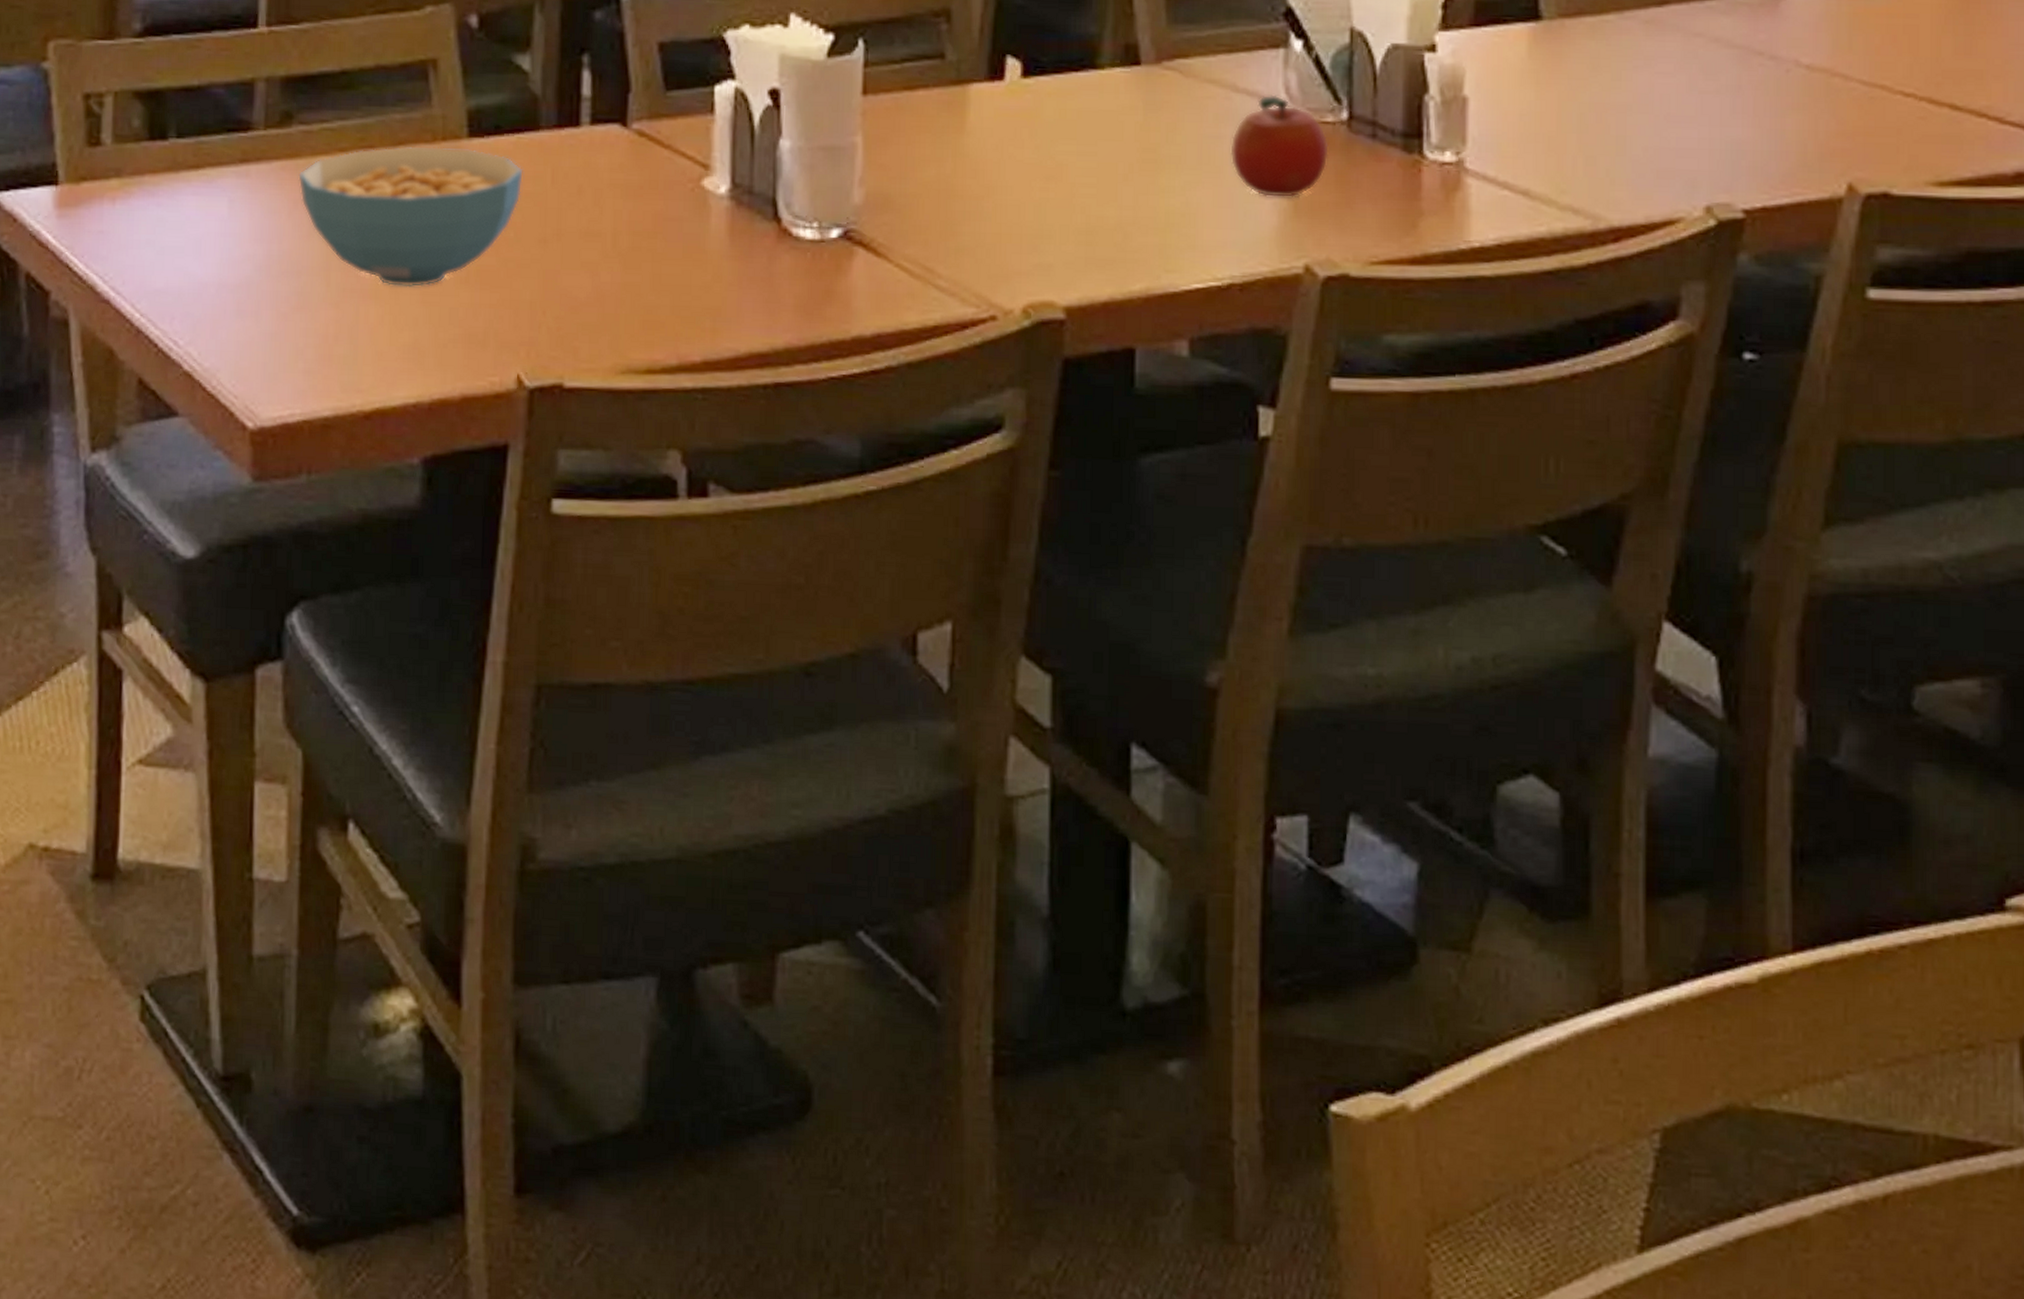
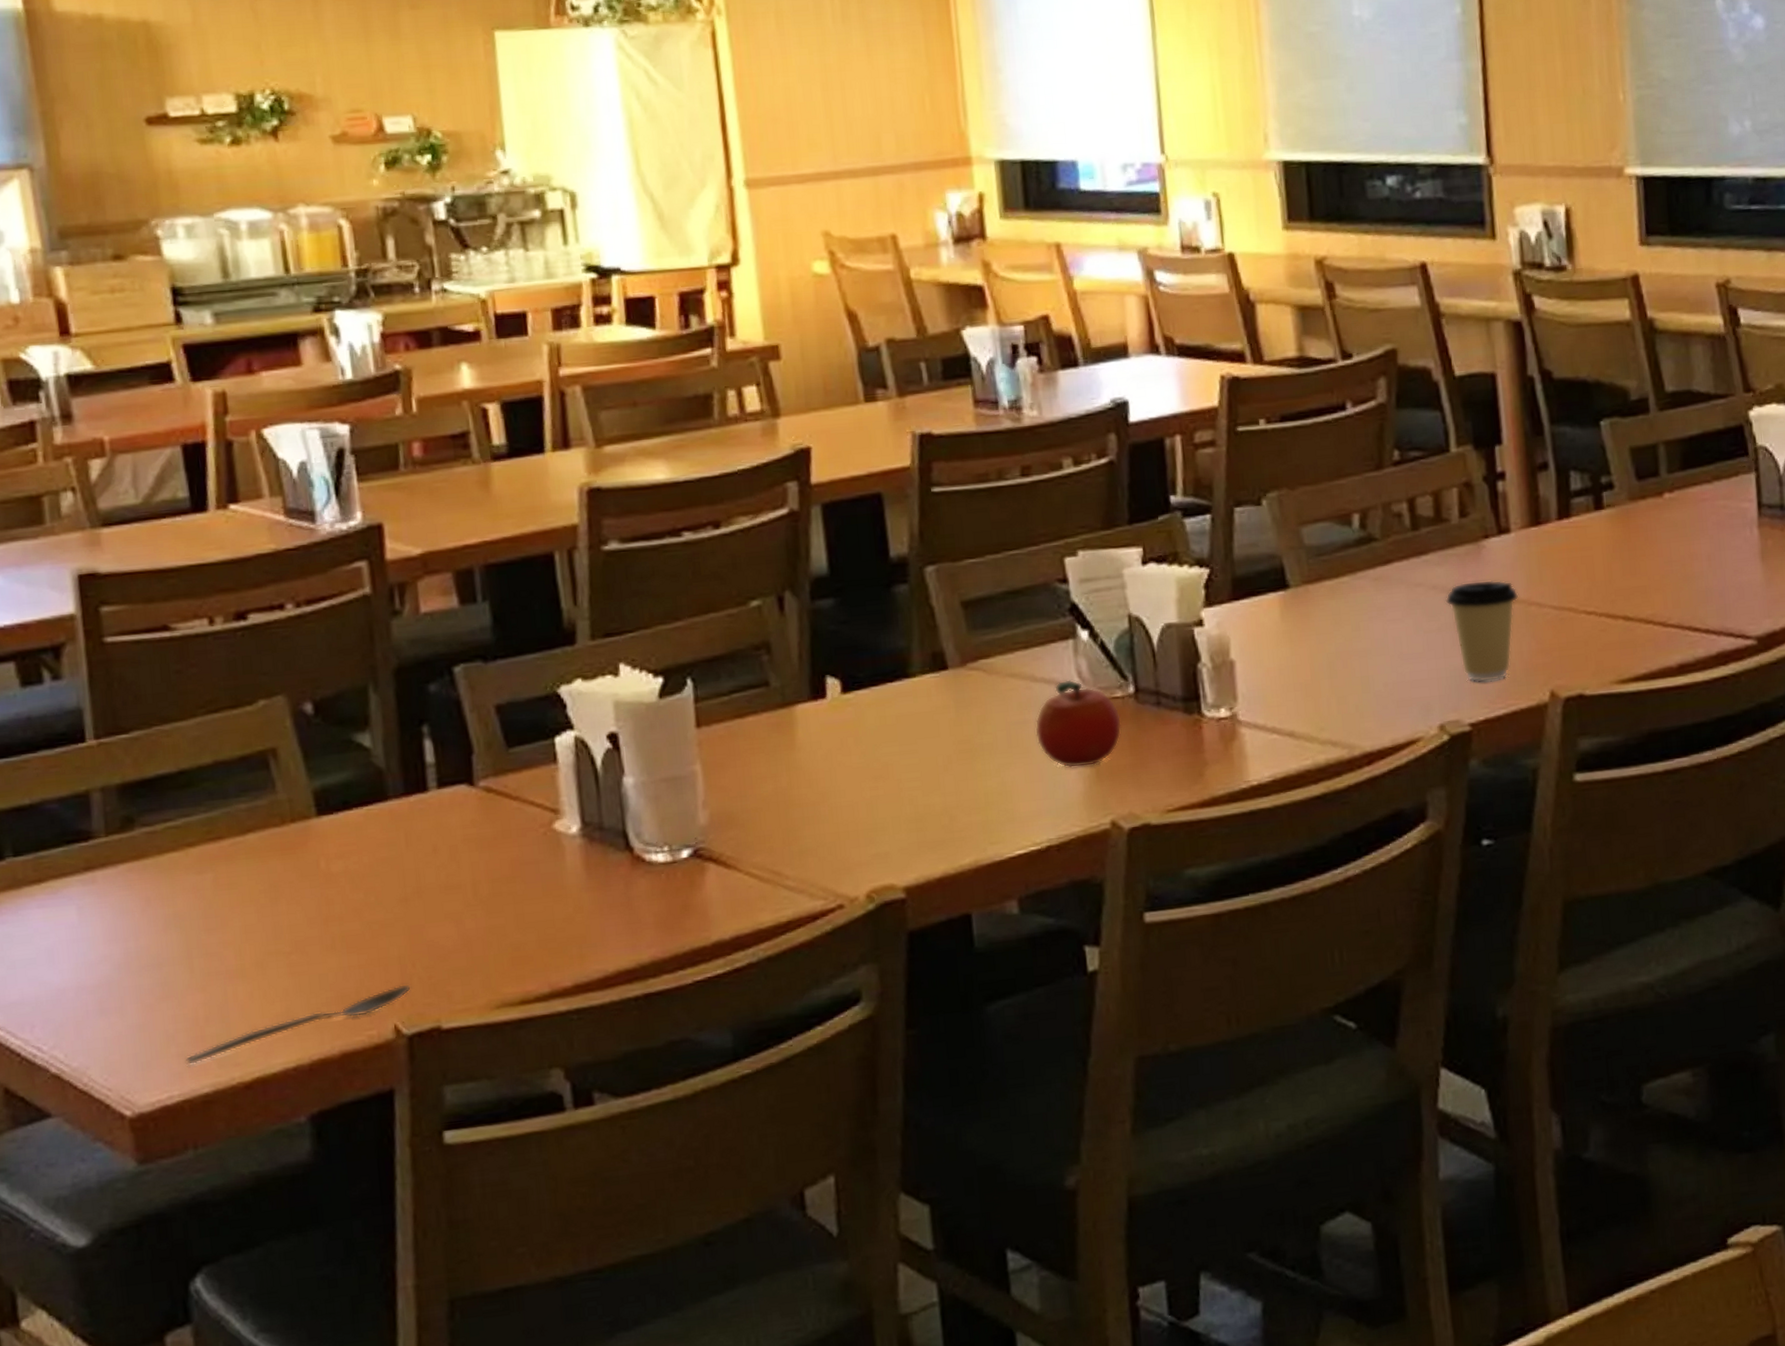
cereal bowl: present [298,146,524,288] -> none [147,825,378,964]
spoon: none [311,332,538,384] -> present [186,985,411,1065]
coffee cup: none [1728,38,1821,163] -> present [1445,580,1519,683]

